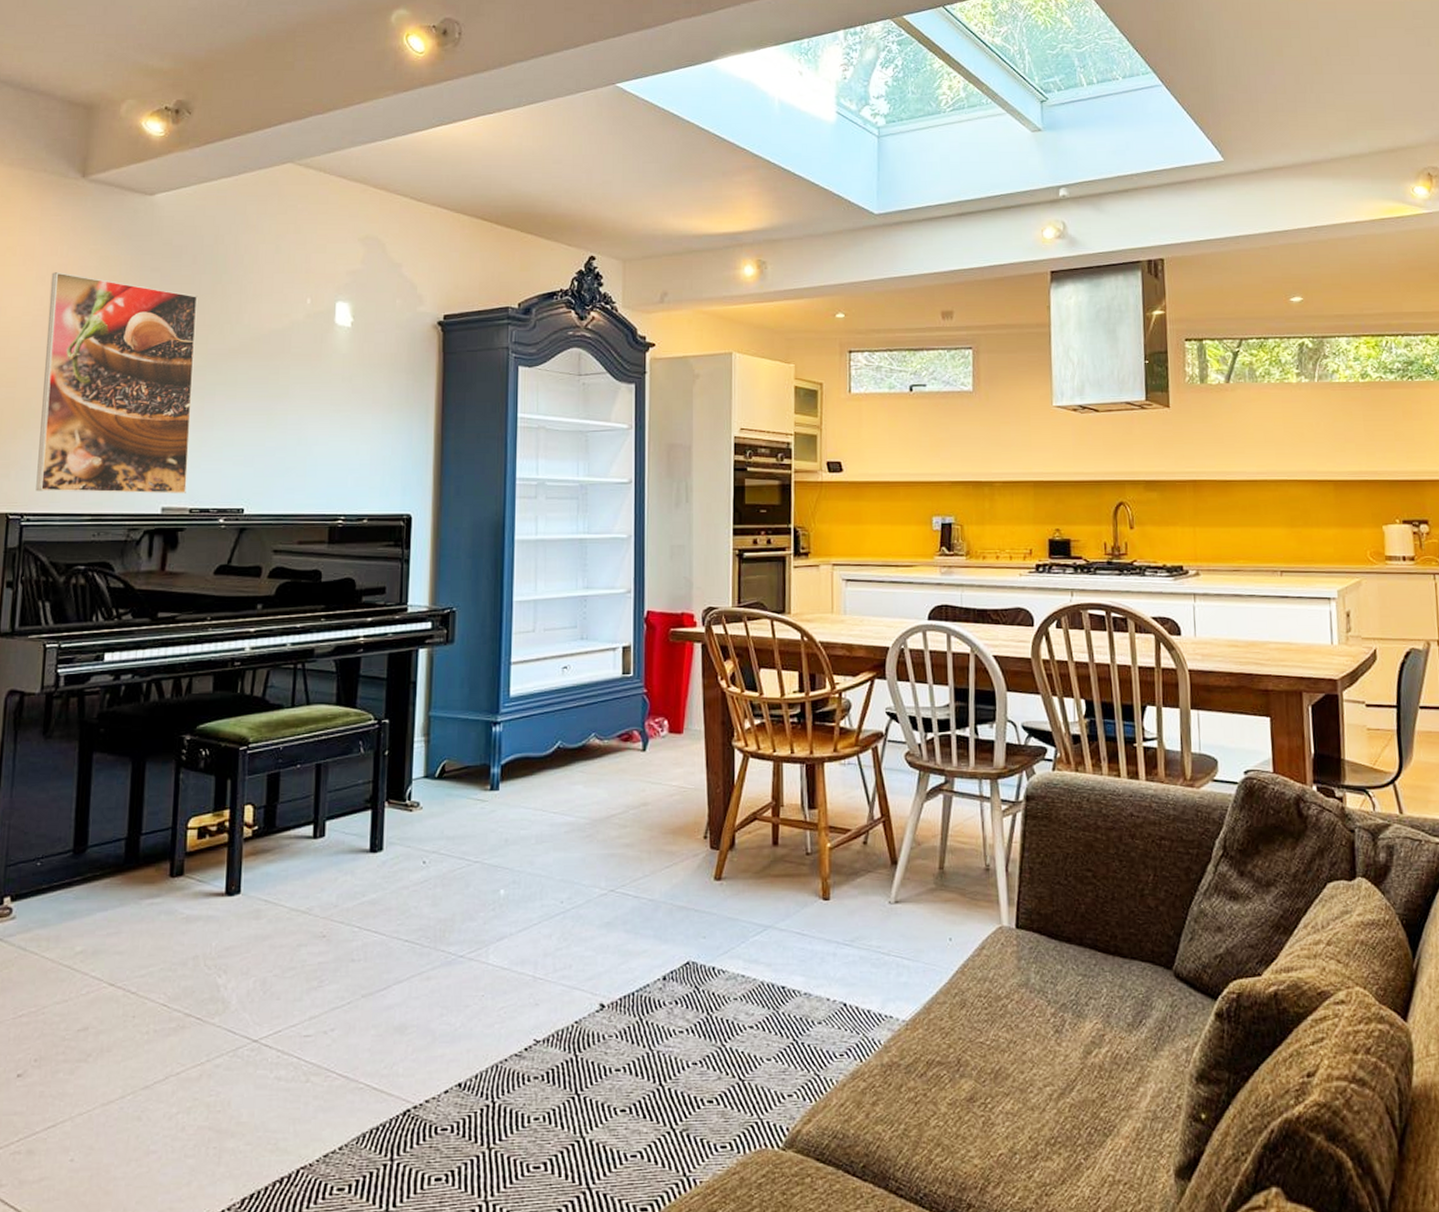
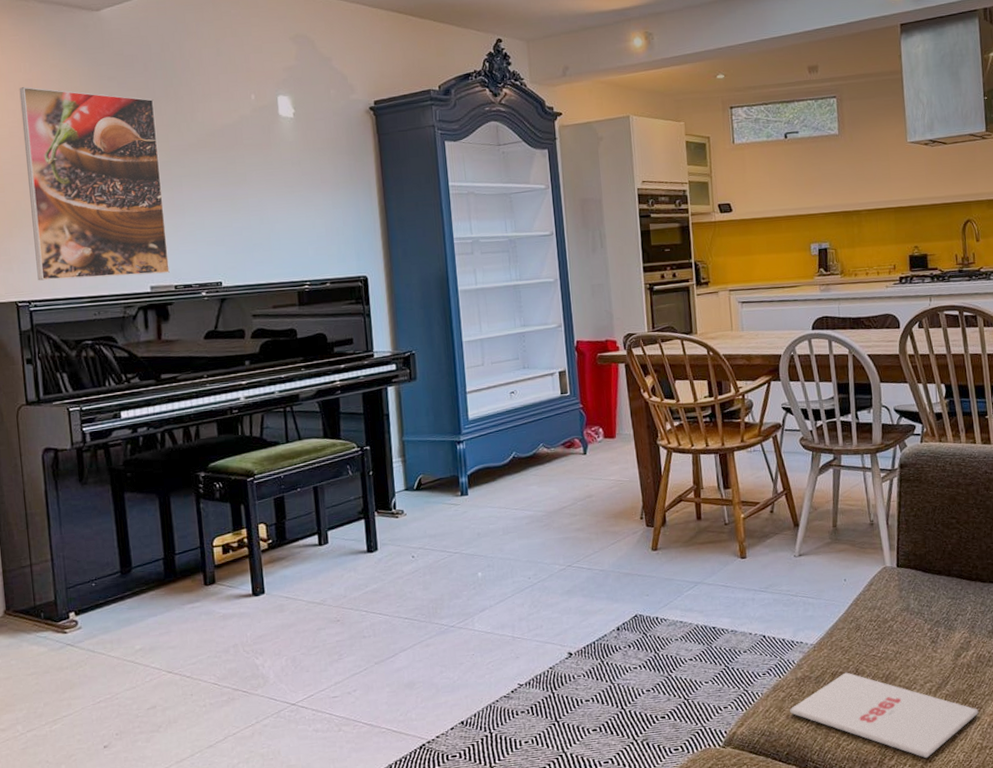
magazine: none [871,1062,1112,1190] -> present [790,672,979,759]

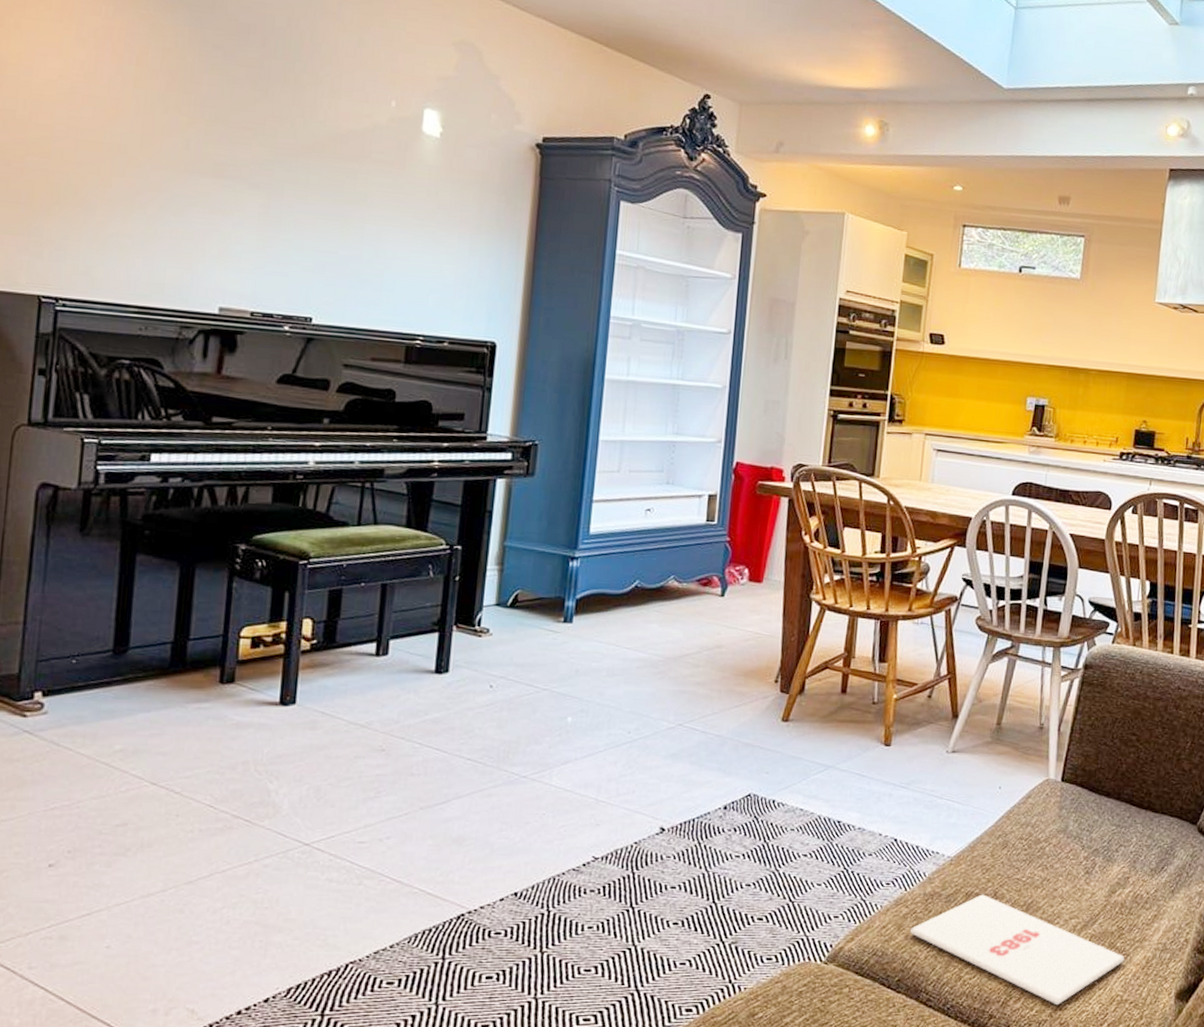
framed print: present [19,87,170,281] -> none [73,34,267,295]

